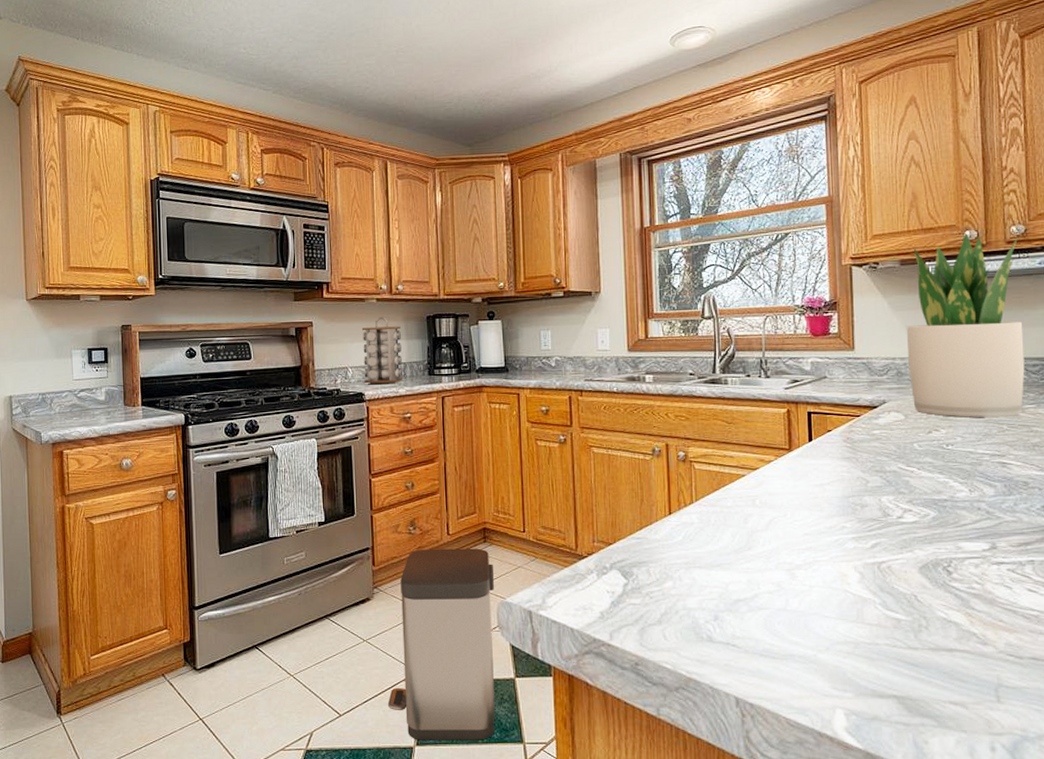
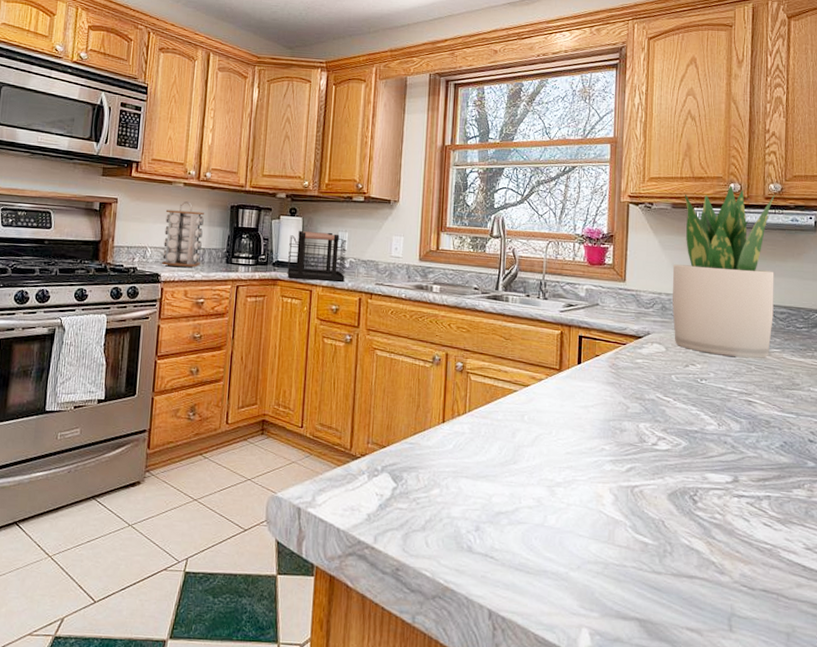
pedal bin: present [388,548,495,741] -> none [146,436,268,638]
dish rack: none [490,332,552,384] -> present [287,231,347,282]

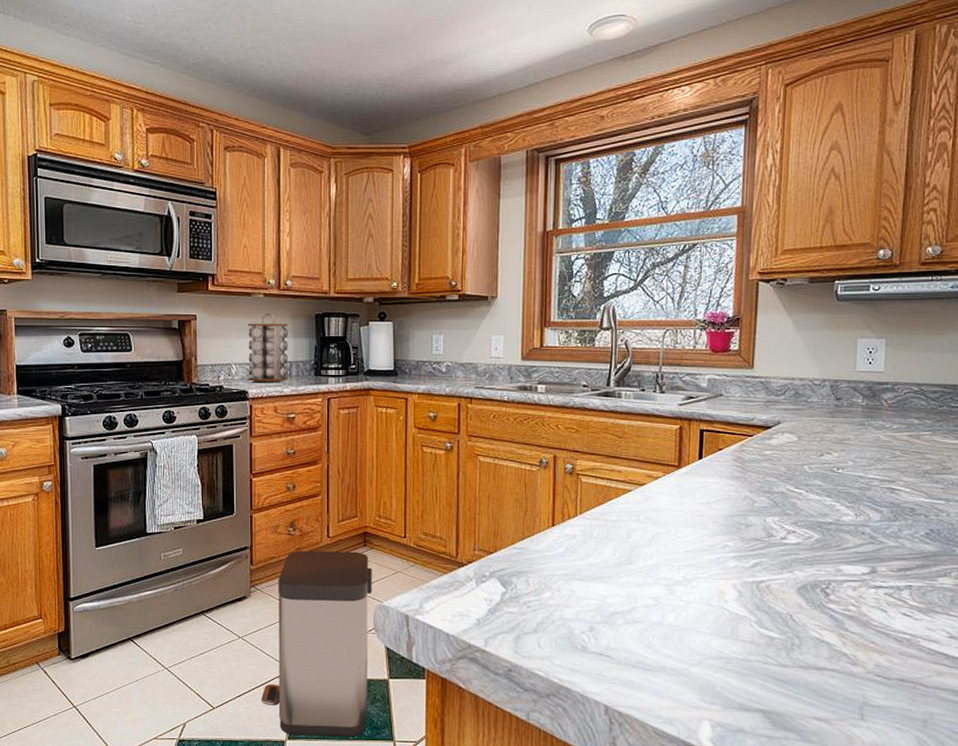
pedal bin: none [146,436,268,638] -> present [262,550,373,737]
dish rack: present [287,231,347,282] -> none [380,335,442,388]
planter: present [672,185,775,359] -> none [806,252,933,444]

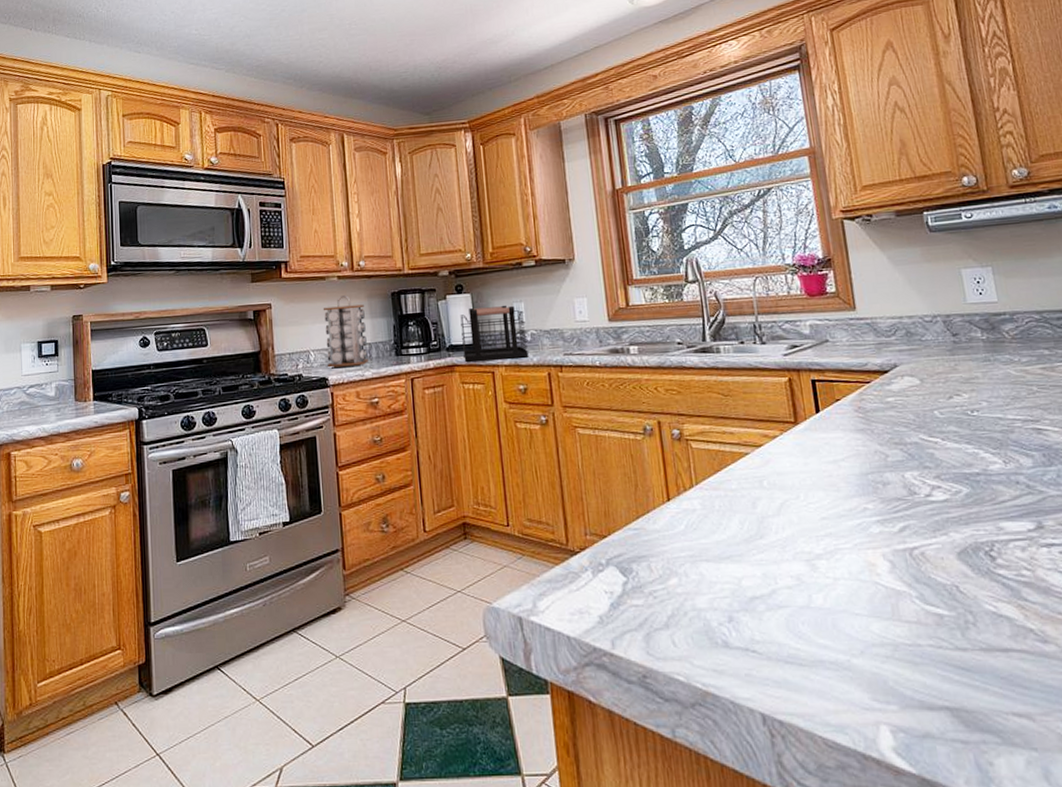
pedal bin: present [262,550,373,737] -> none [366,546,488,775]
dish rack: none [380,335,442,388] -> present [460,305,529,362]

